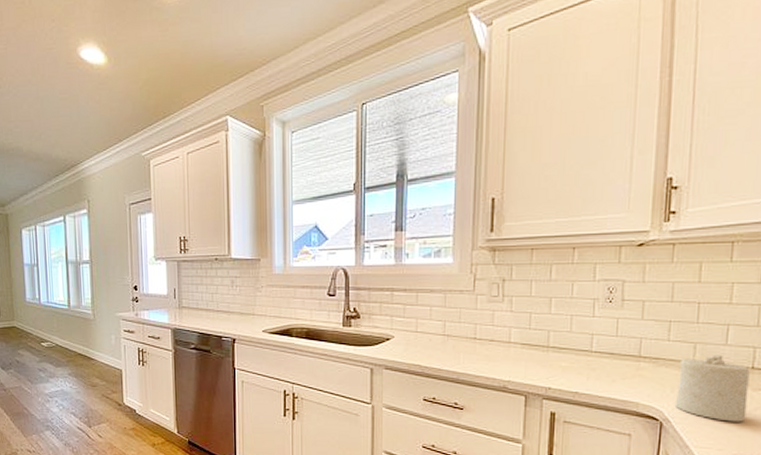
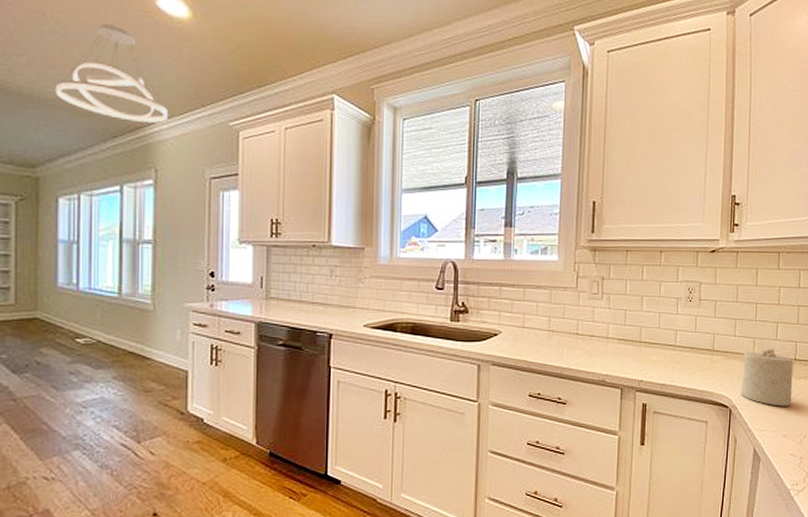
pendant light: none [13,79,94,161] -> present [55,24,168,123]

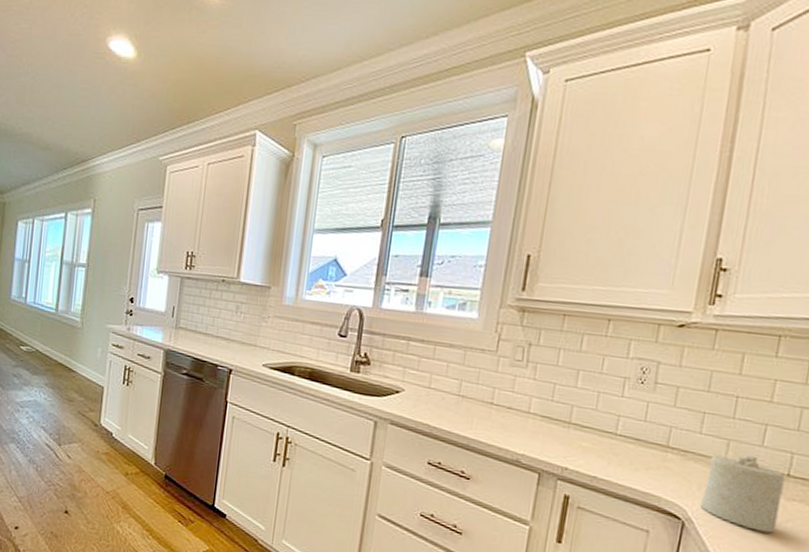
pendant light: present [55,24,168,123] -> none [23,66,109,157]

